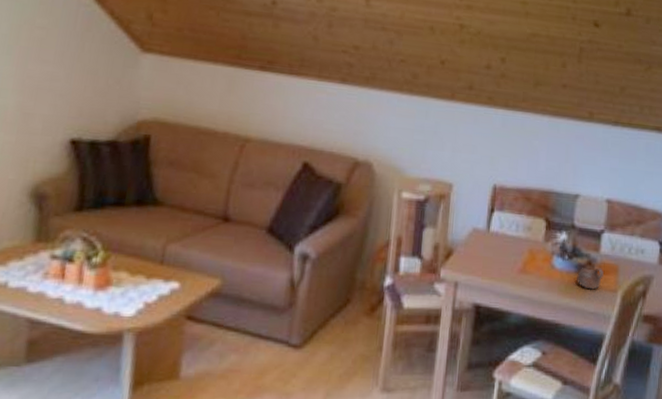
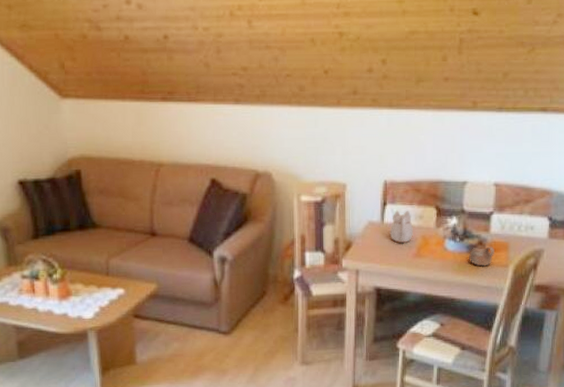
teapot: none [495,218,520,256] -> present [389,210,413,243]

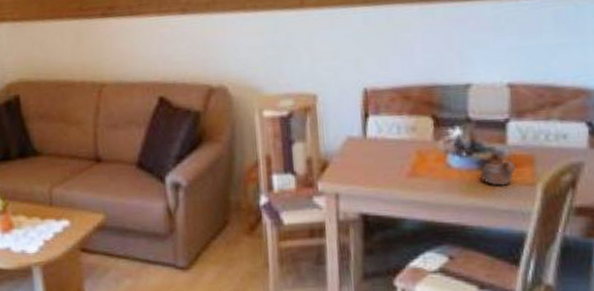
teapot: present [389,210,413,243] -> none [374,122,405,160]

